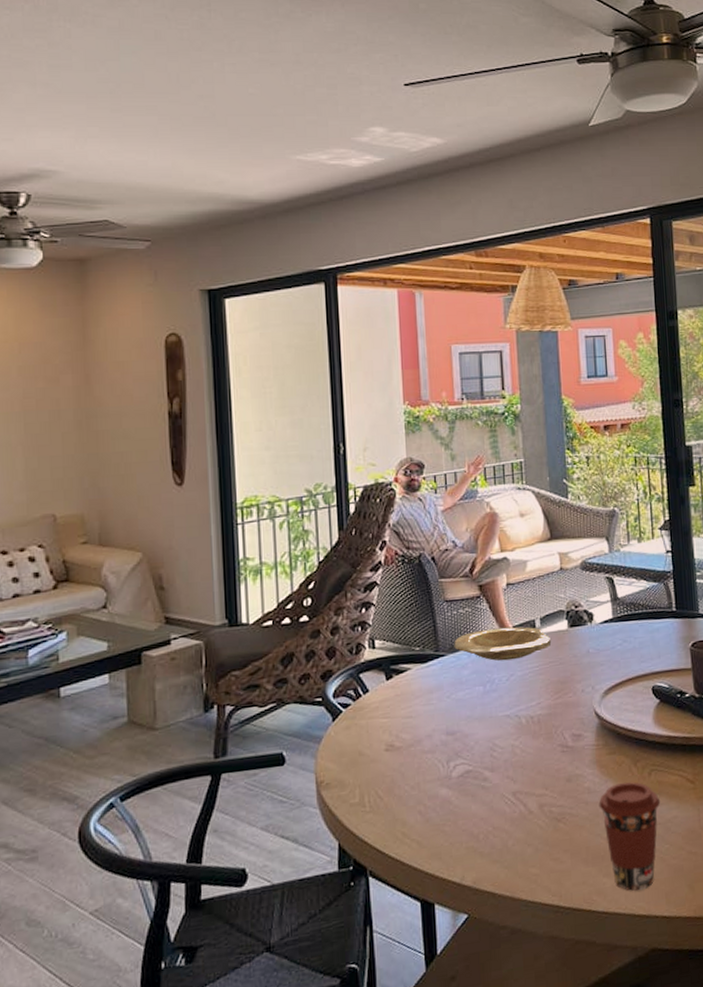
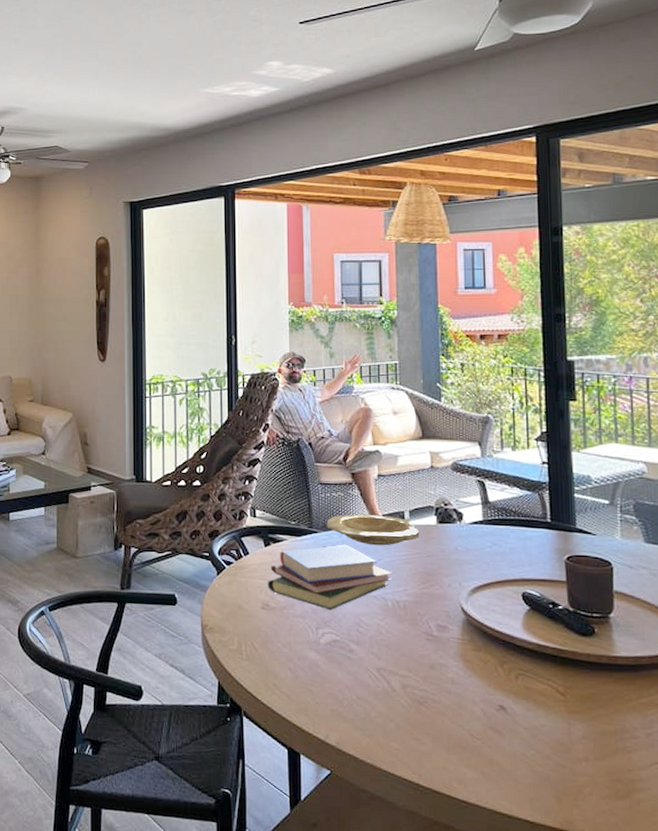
book: none [391,665,525,740] -> present [267,545,392,611]
coffee cup: present [598,782,661,891] -> none [462,681,528,789]

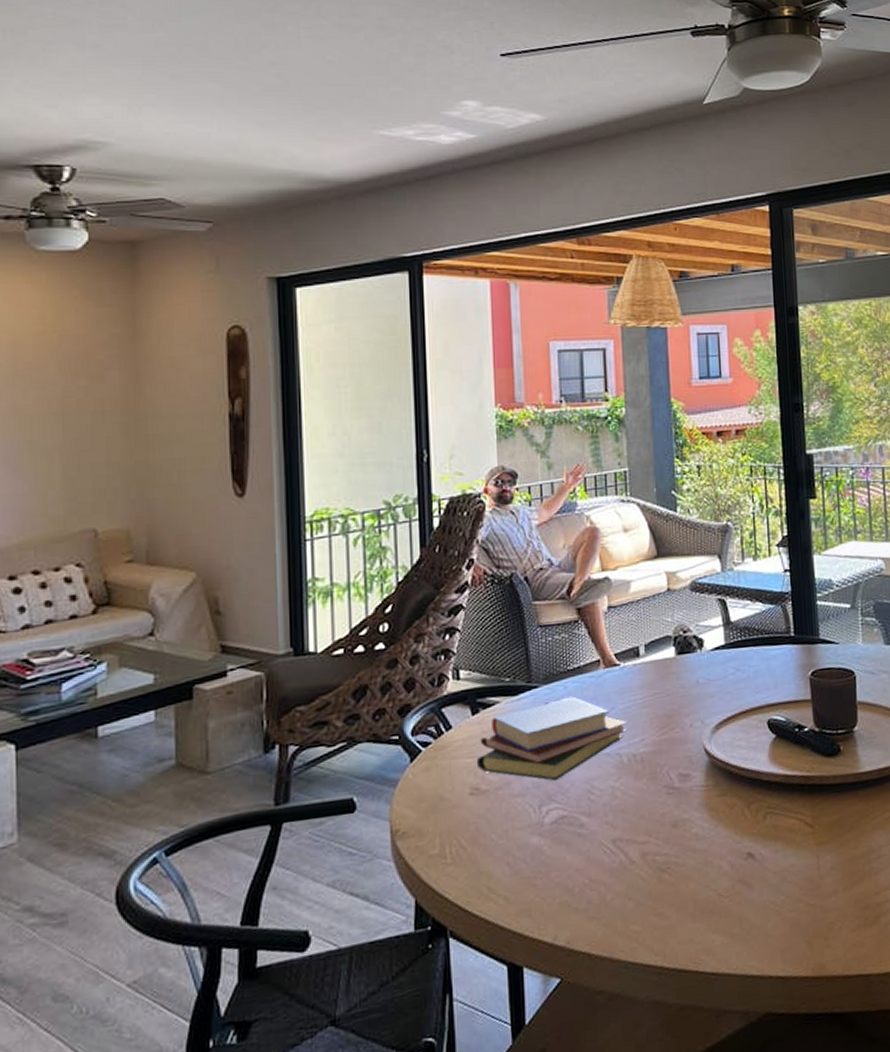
plate: present [326,514,420,546] -> none [548,654,657,693]

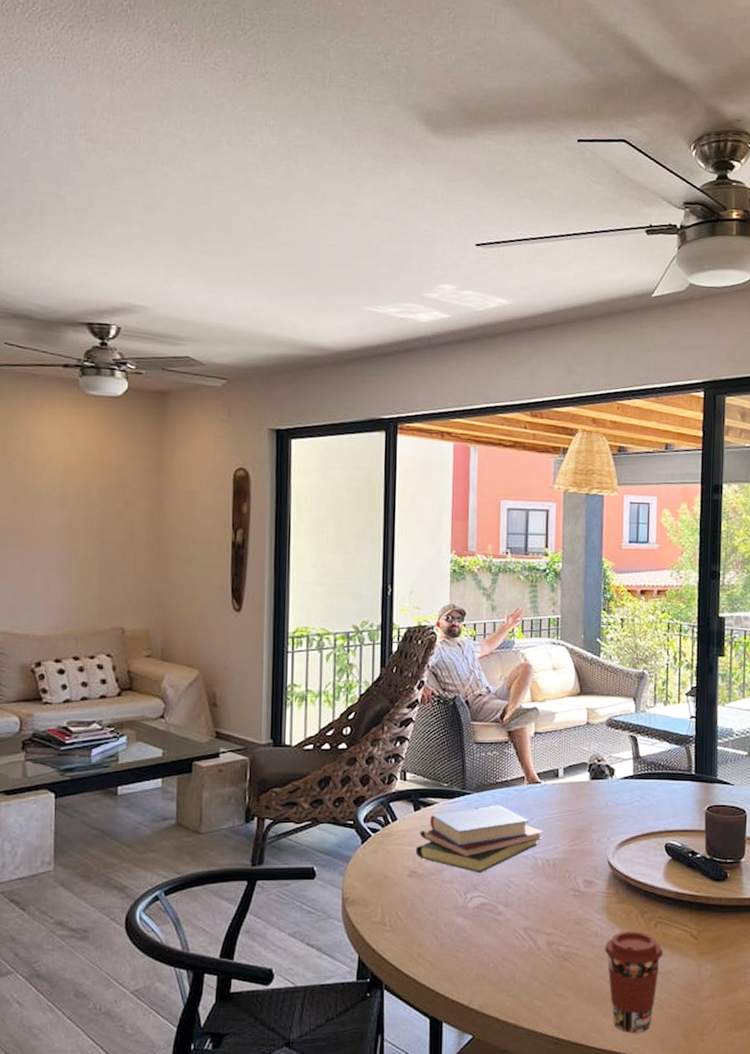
coffee cup: none [707,826,776,949] -> present [604,931,664,1033]

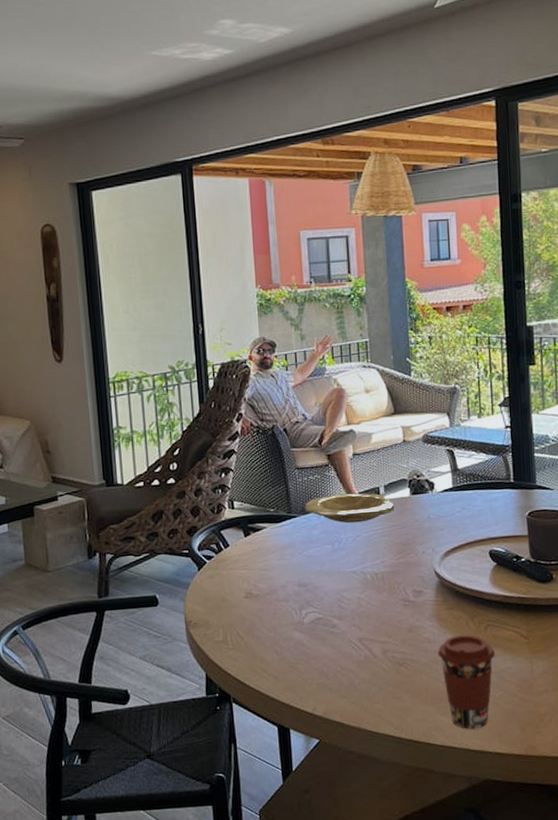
book: present [415,806,543,874] -> none [249,526,370,591]
plate: none [480,773,573,805] -> present [305,492,395,523]

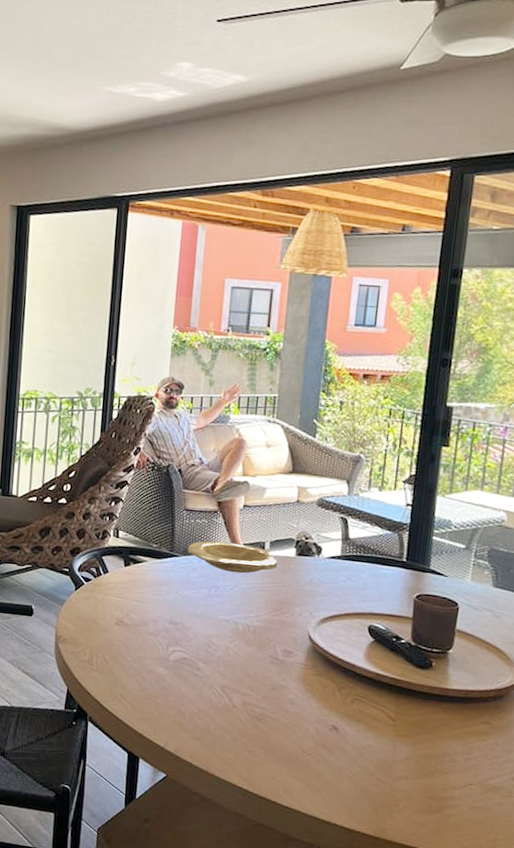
coffee cup: present [437,635,496,729] -> none [298,702,359,799]

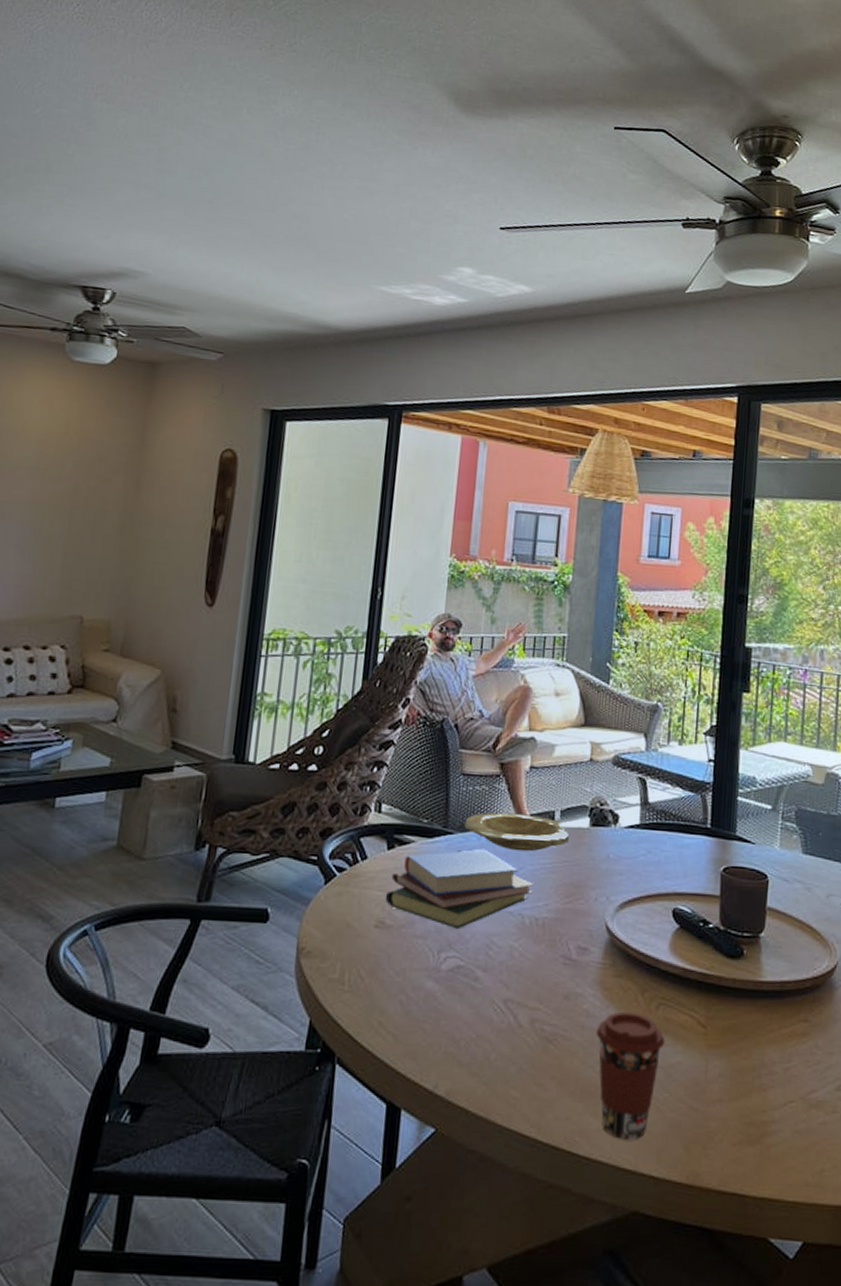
book: none [123,570,246,631] -> present [385,850,533,930]
coffee cup: none [298,702,359,799] -> present [596,1012,666,1140]

